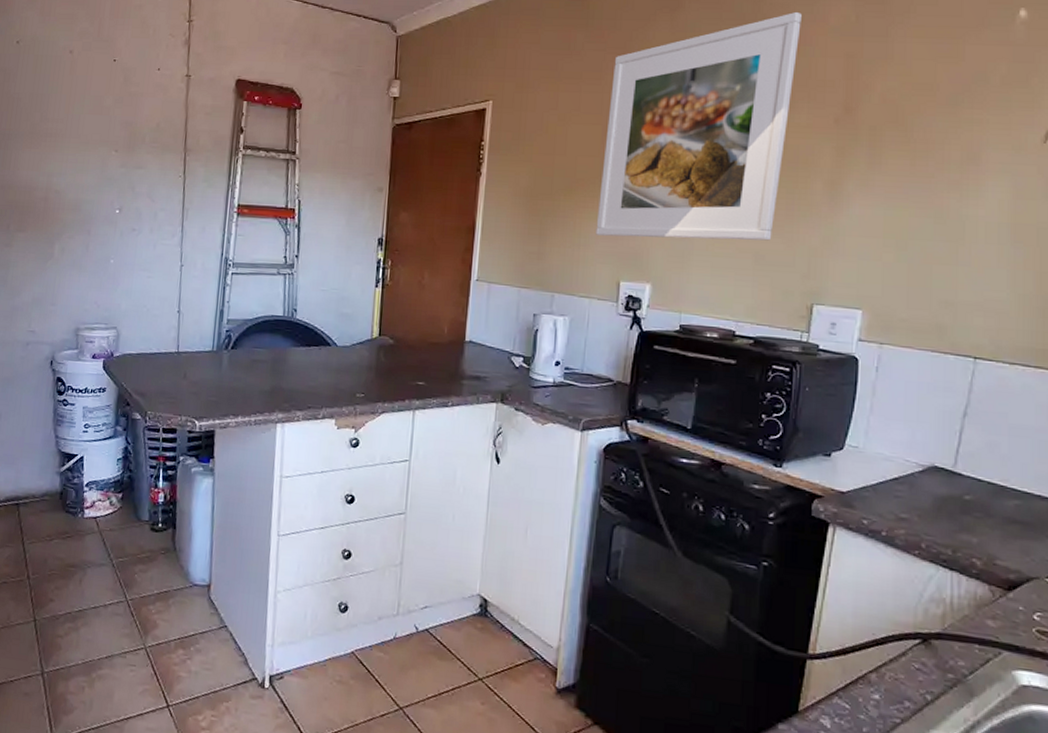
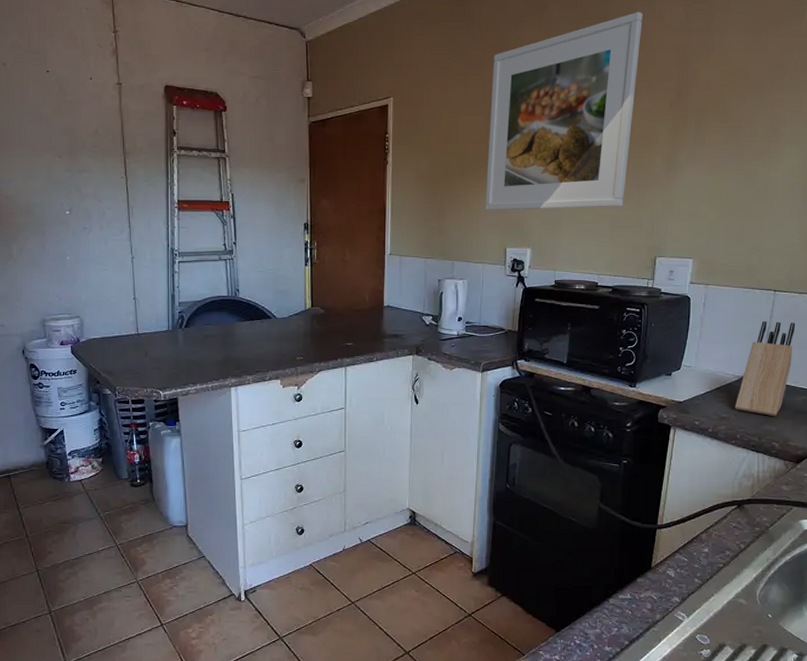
knife block: none [918,395,1005,524] -> present [734,320,796,417]

